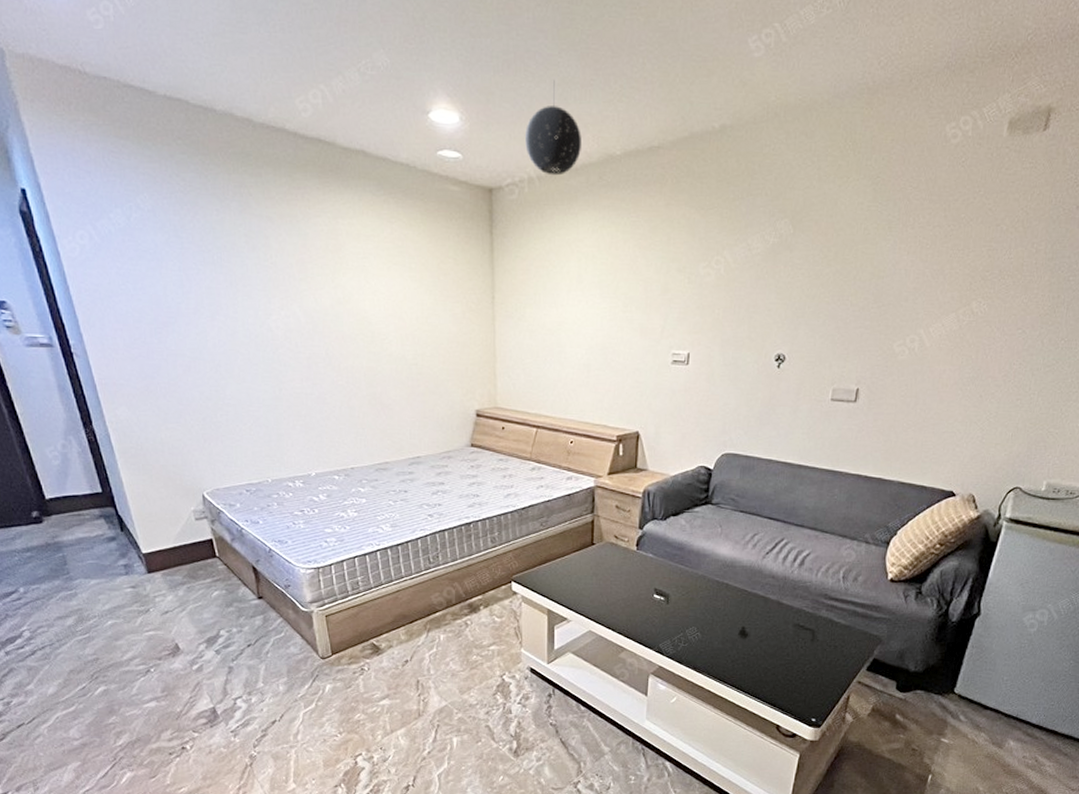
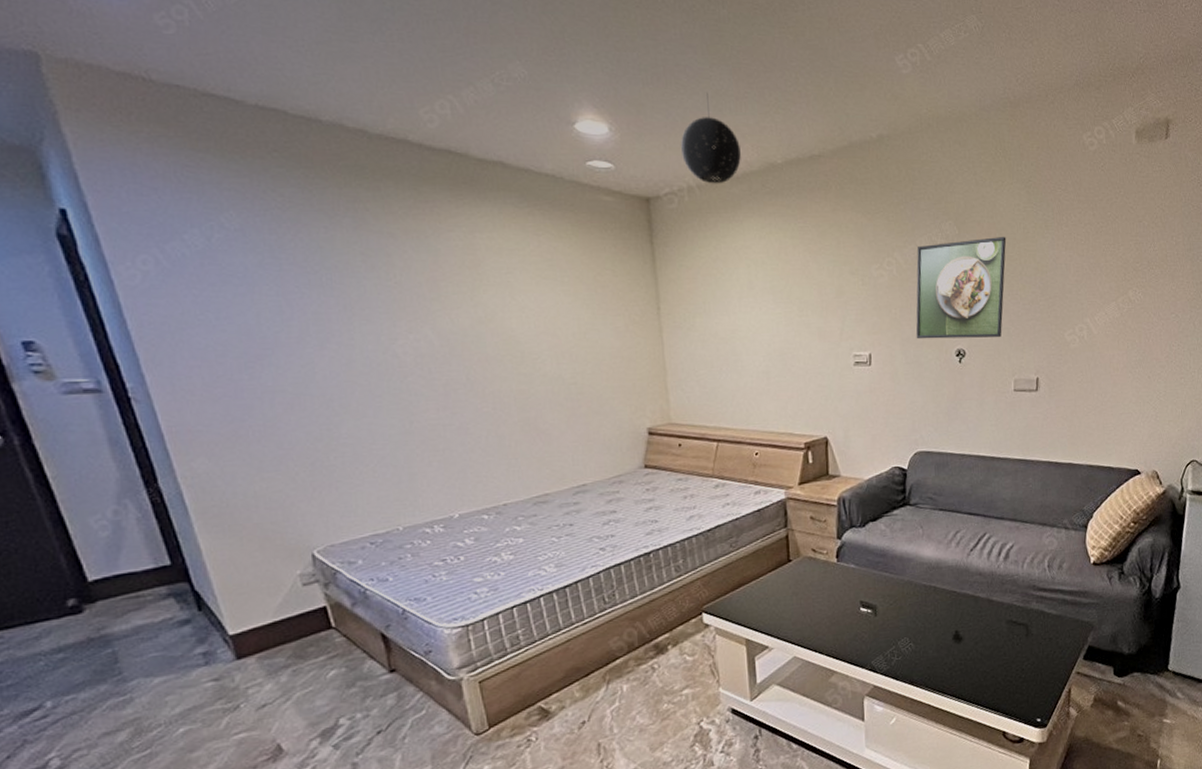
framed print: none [736,237,844,345] -> present [916,236,1007,339]

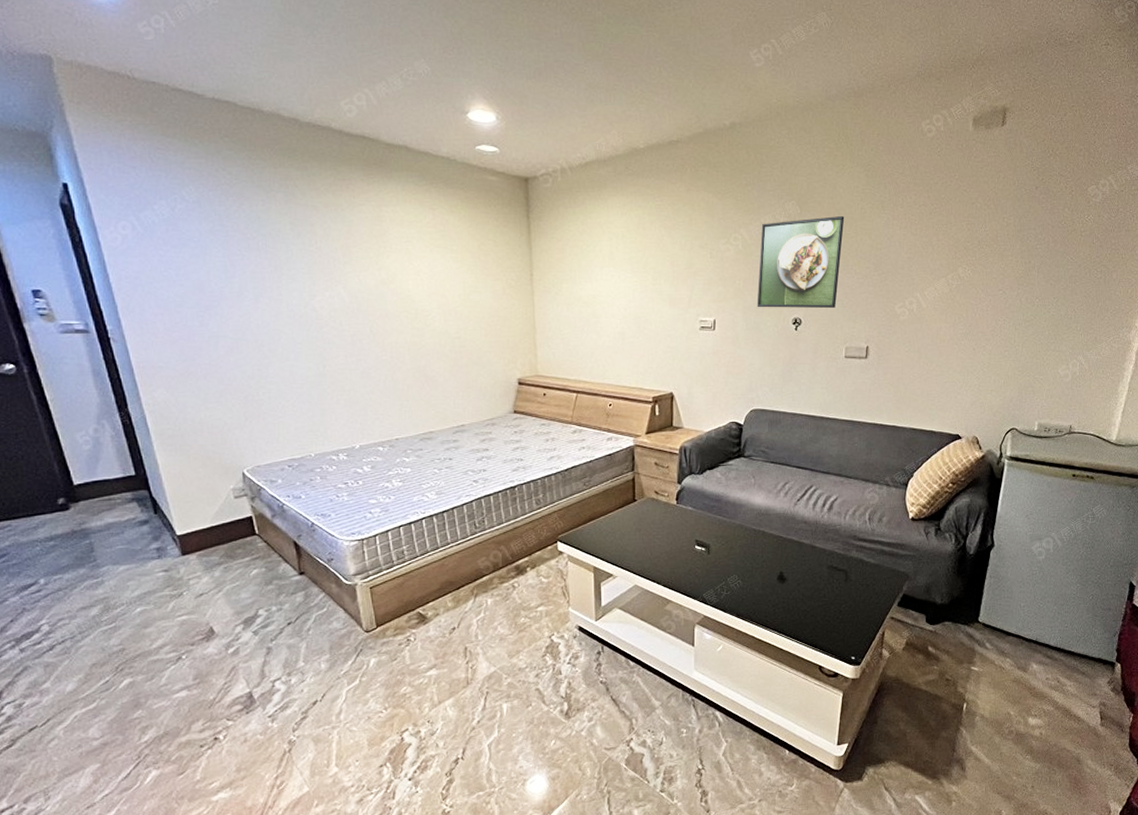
pendant light: present [680,92,741,184] -> none [556,85,608,166]

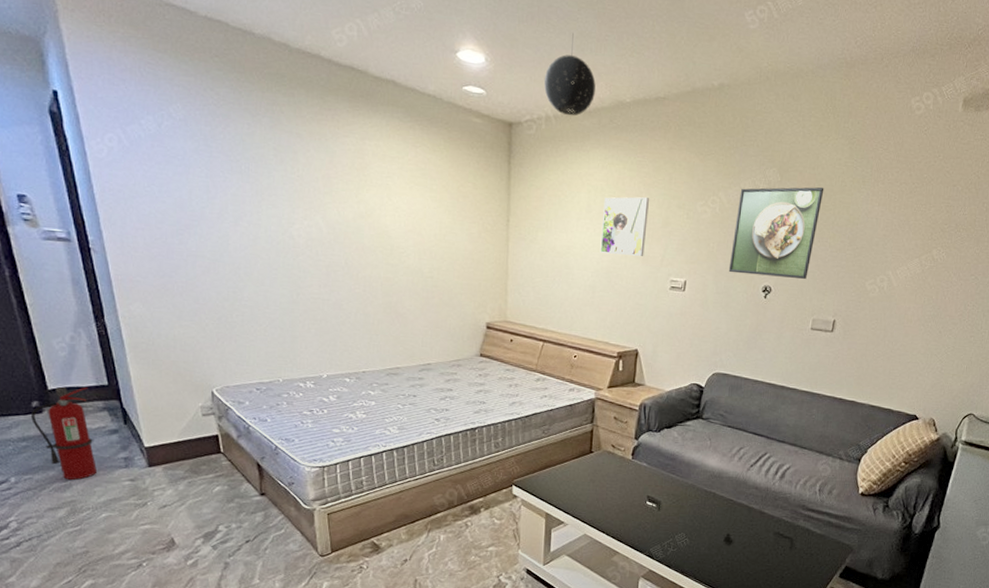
fire extinguisher: none [58,479,130,576] -> present [31,386,98,480]
pendant light: none [556,85,608,166] -> present [543,32,596,116]
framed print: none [626,241,672,299] -> present [600,197,649,256]

